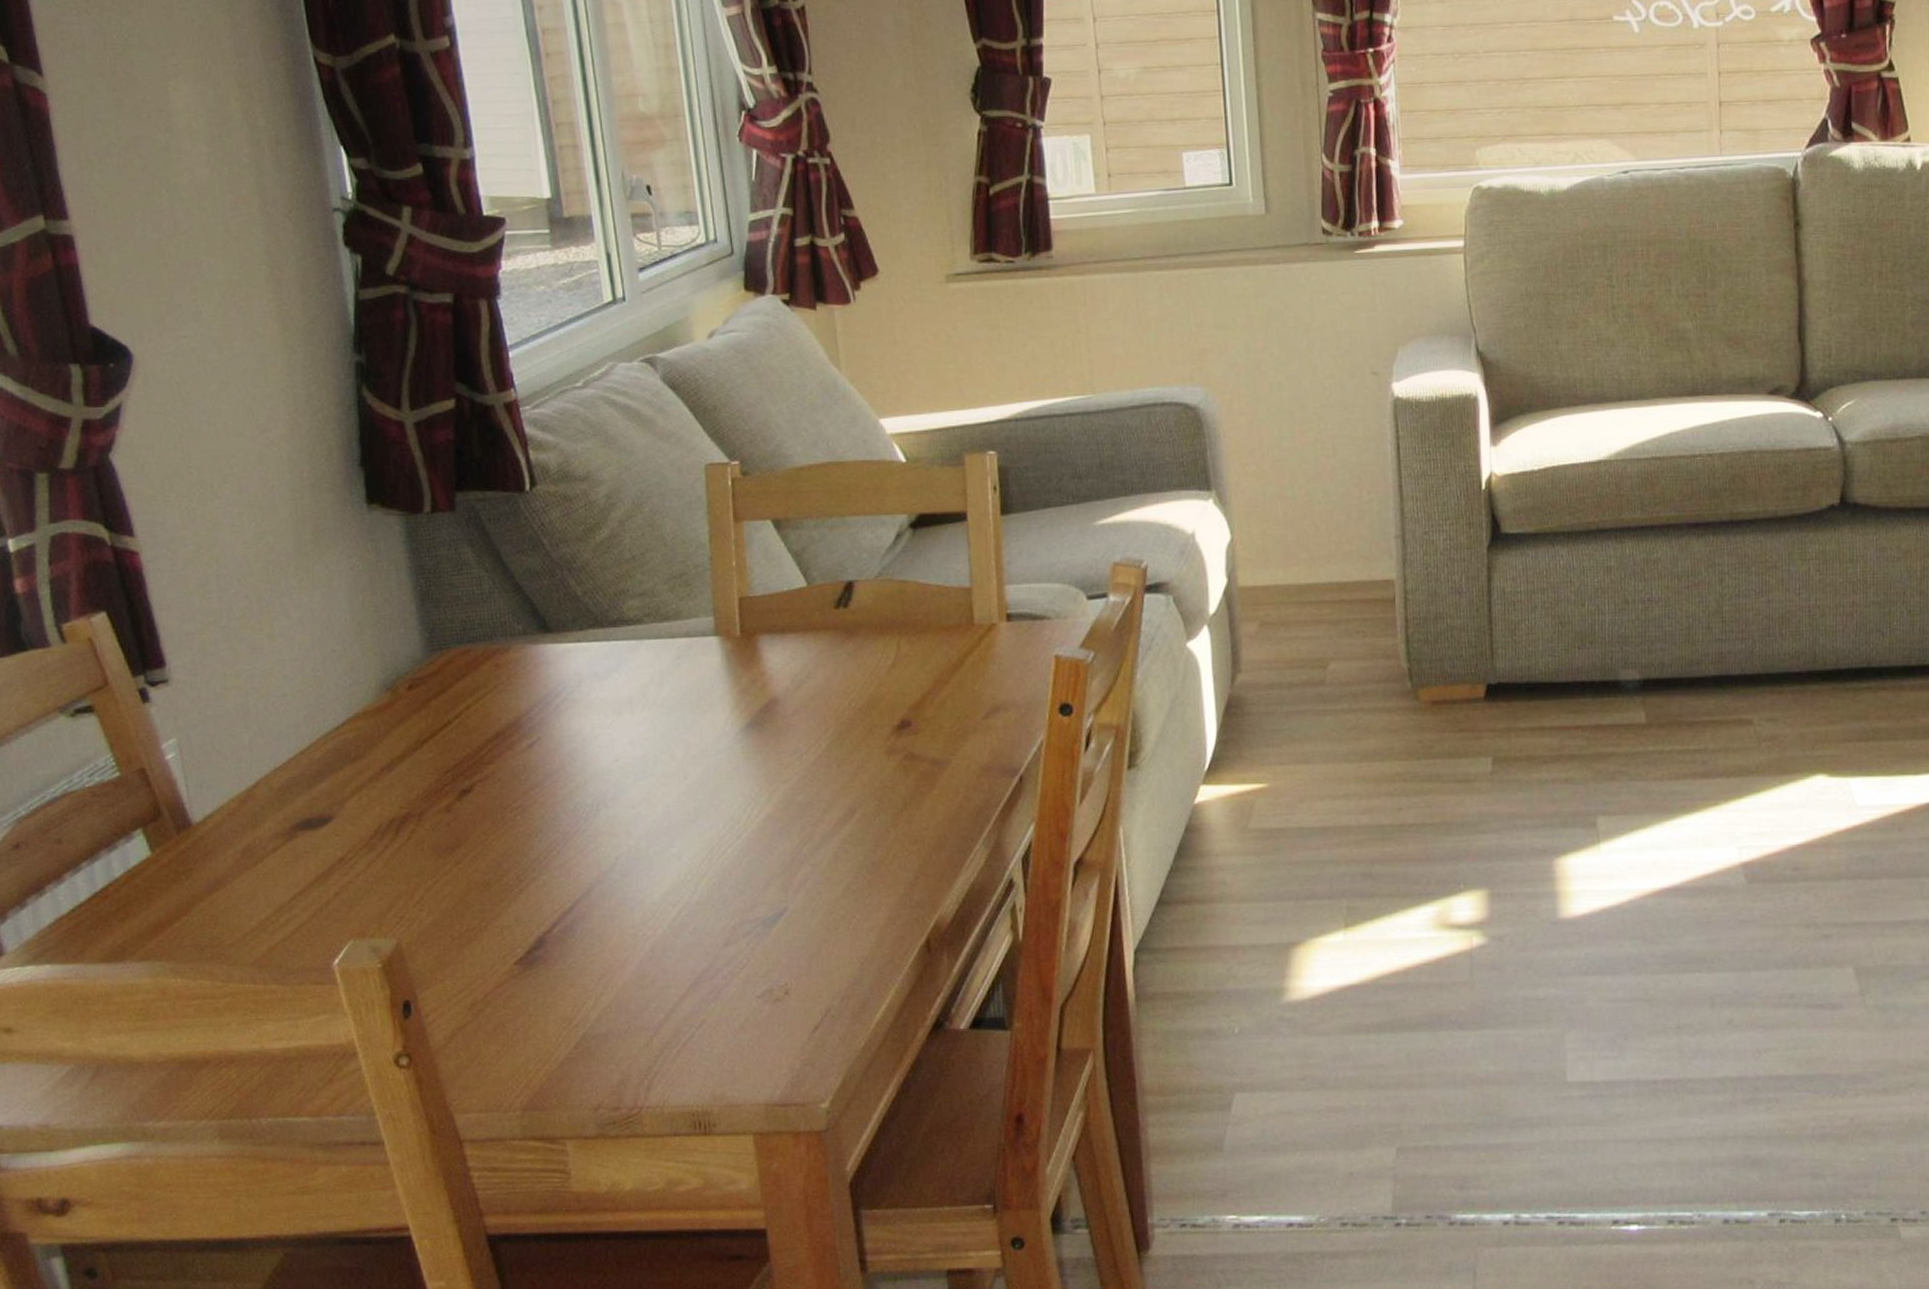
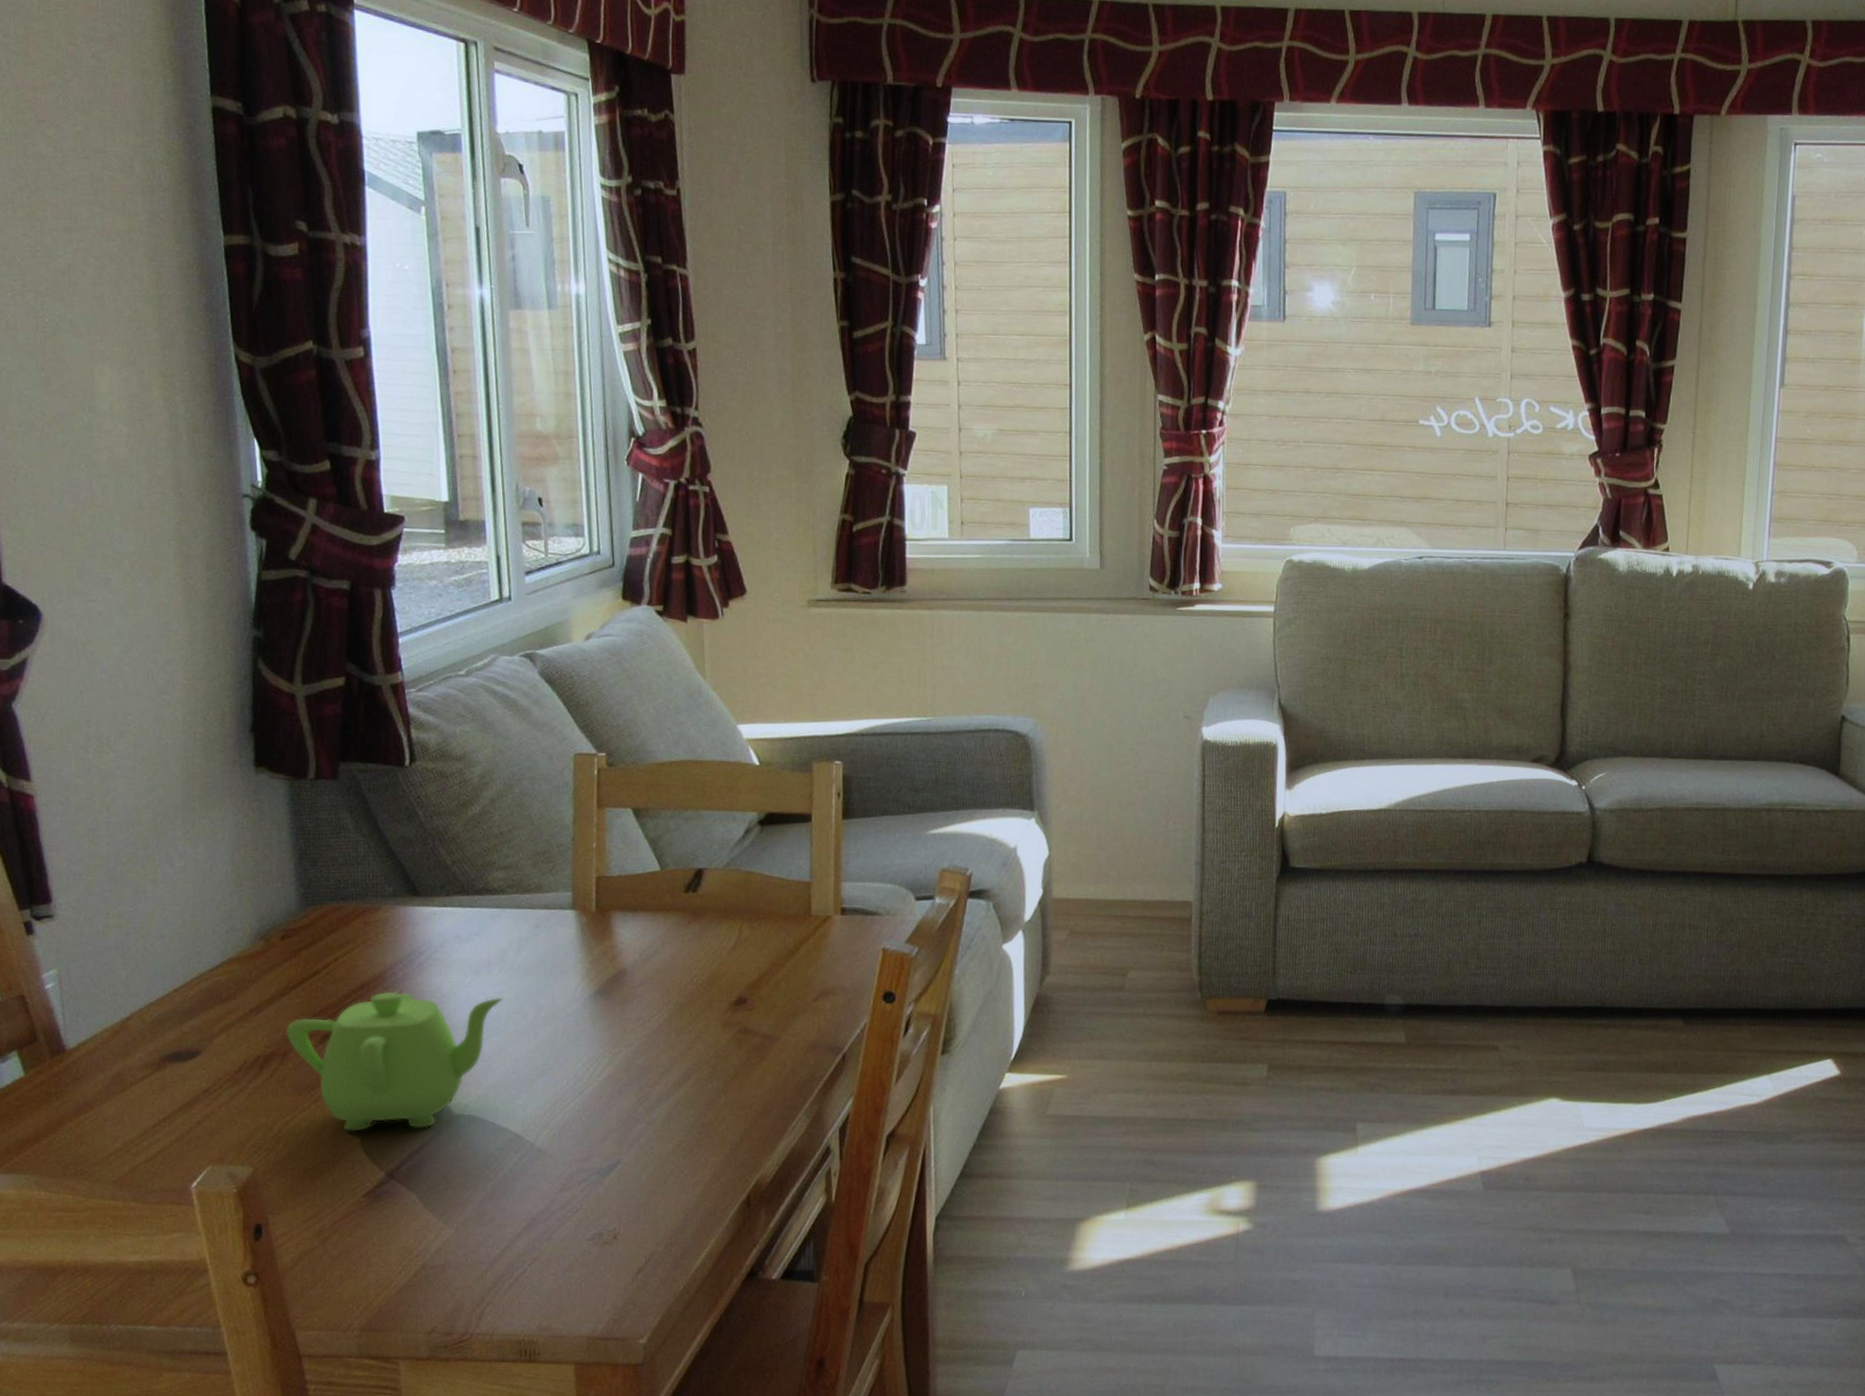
teapot: none [420,737,649,894] -> present [285,992,503,1132]

